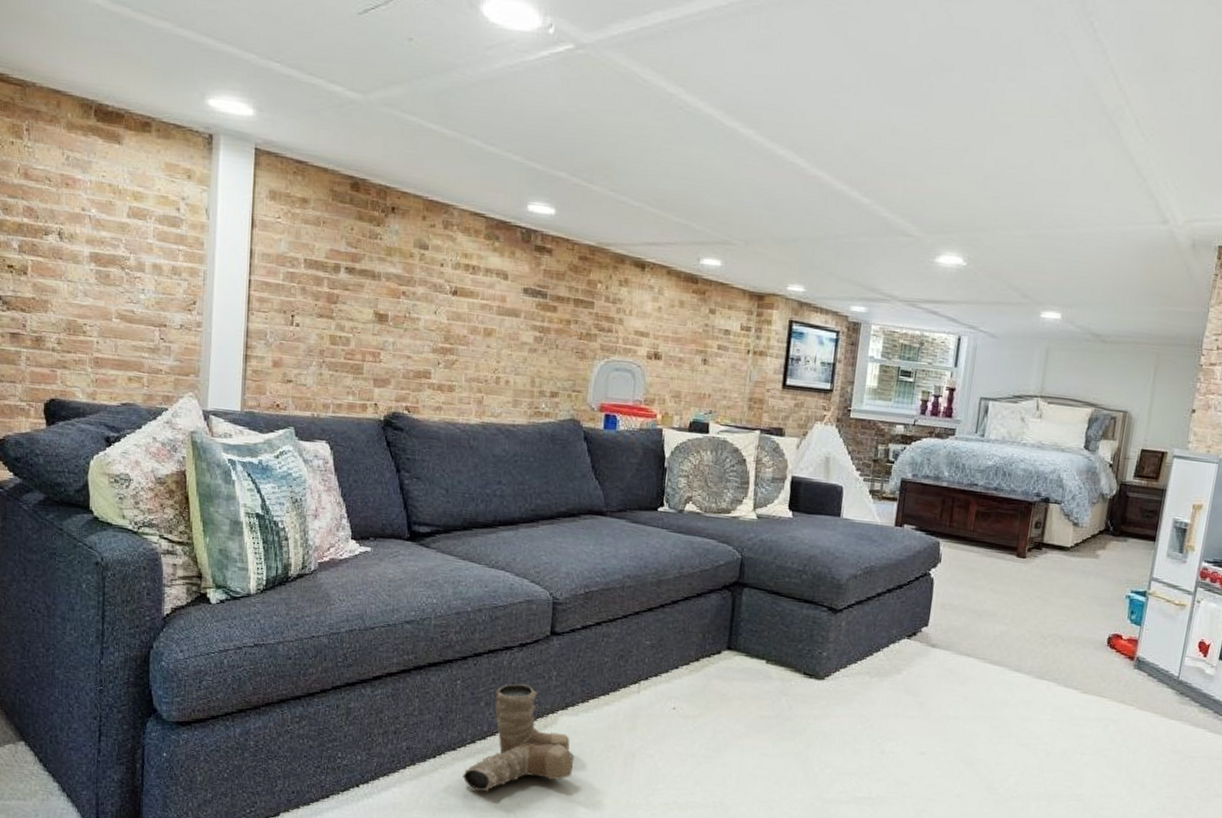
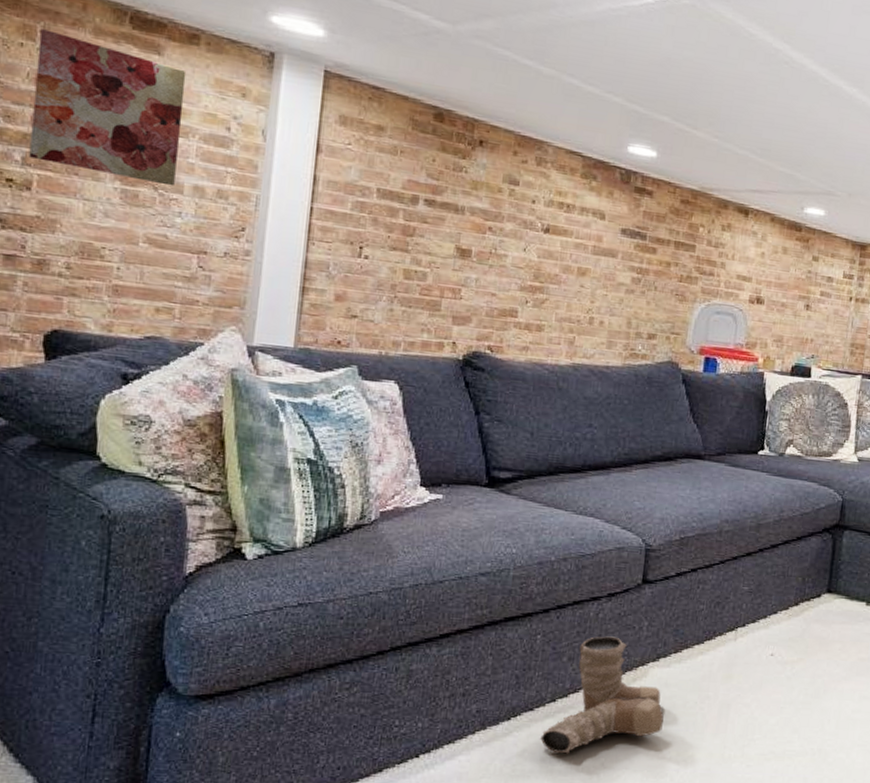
wall art: none [24,127,142,266] -> present [29,29,187,186]

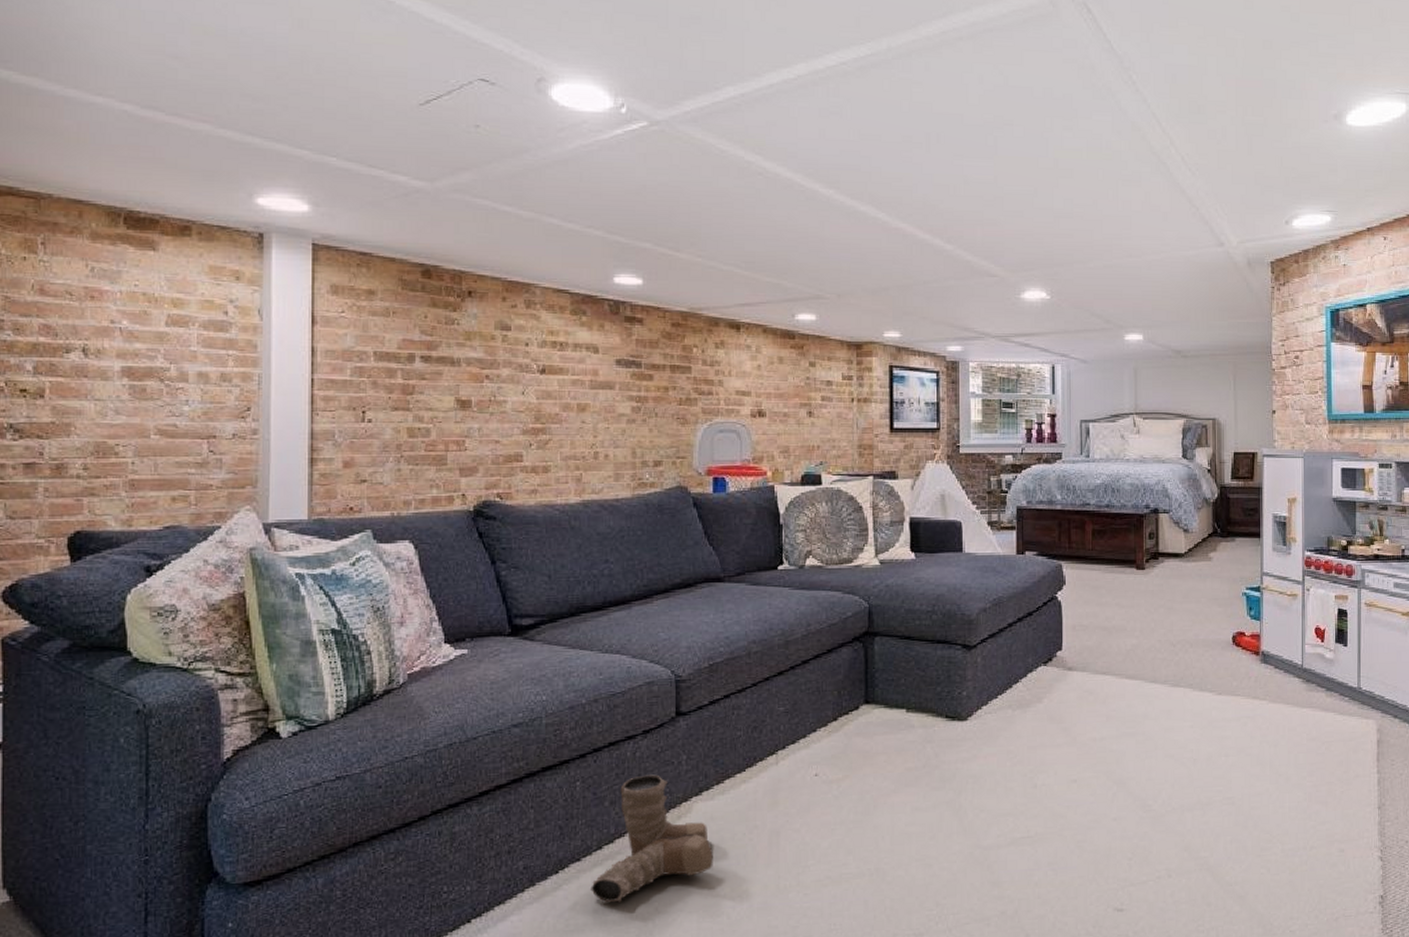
wall art: present [29,29,187,186] -> none [40,241,181,376]

